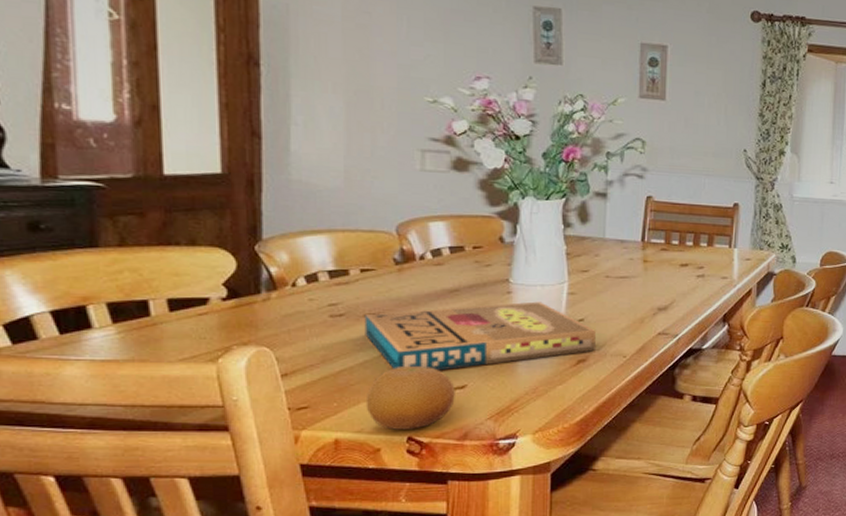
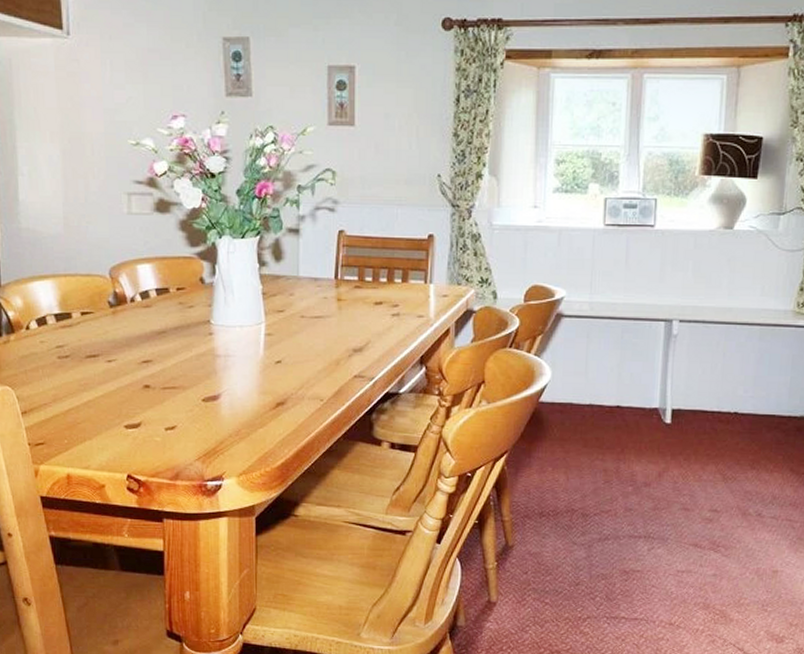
pizza box: present [364,301,596,371] -> none [86,343,293,411]
fruit: present [366,365,455,430] -> none [91,405,167,468]

